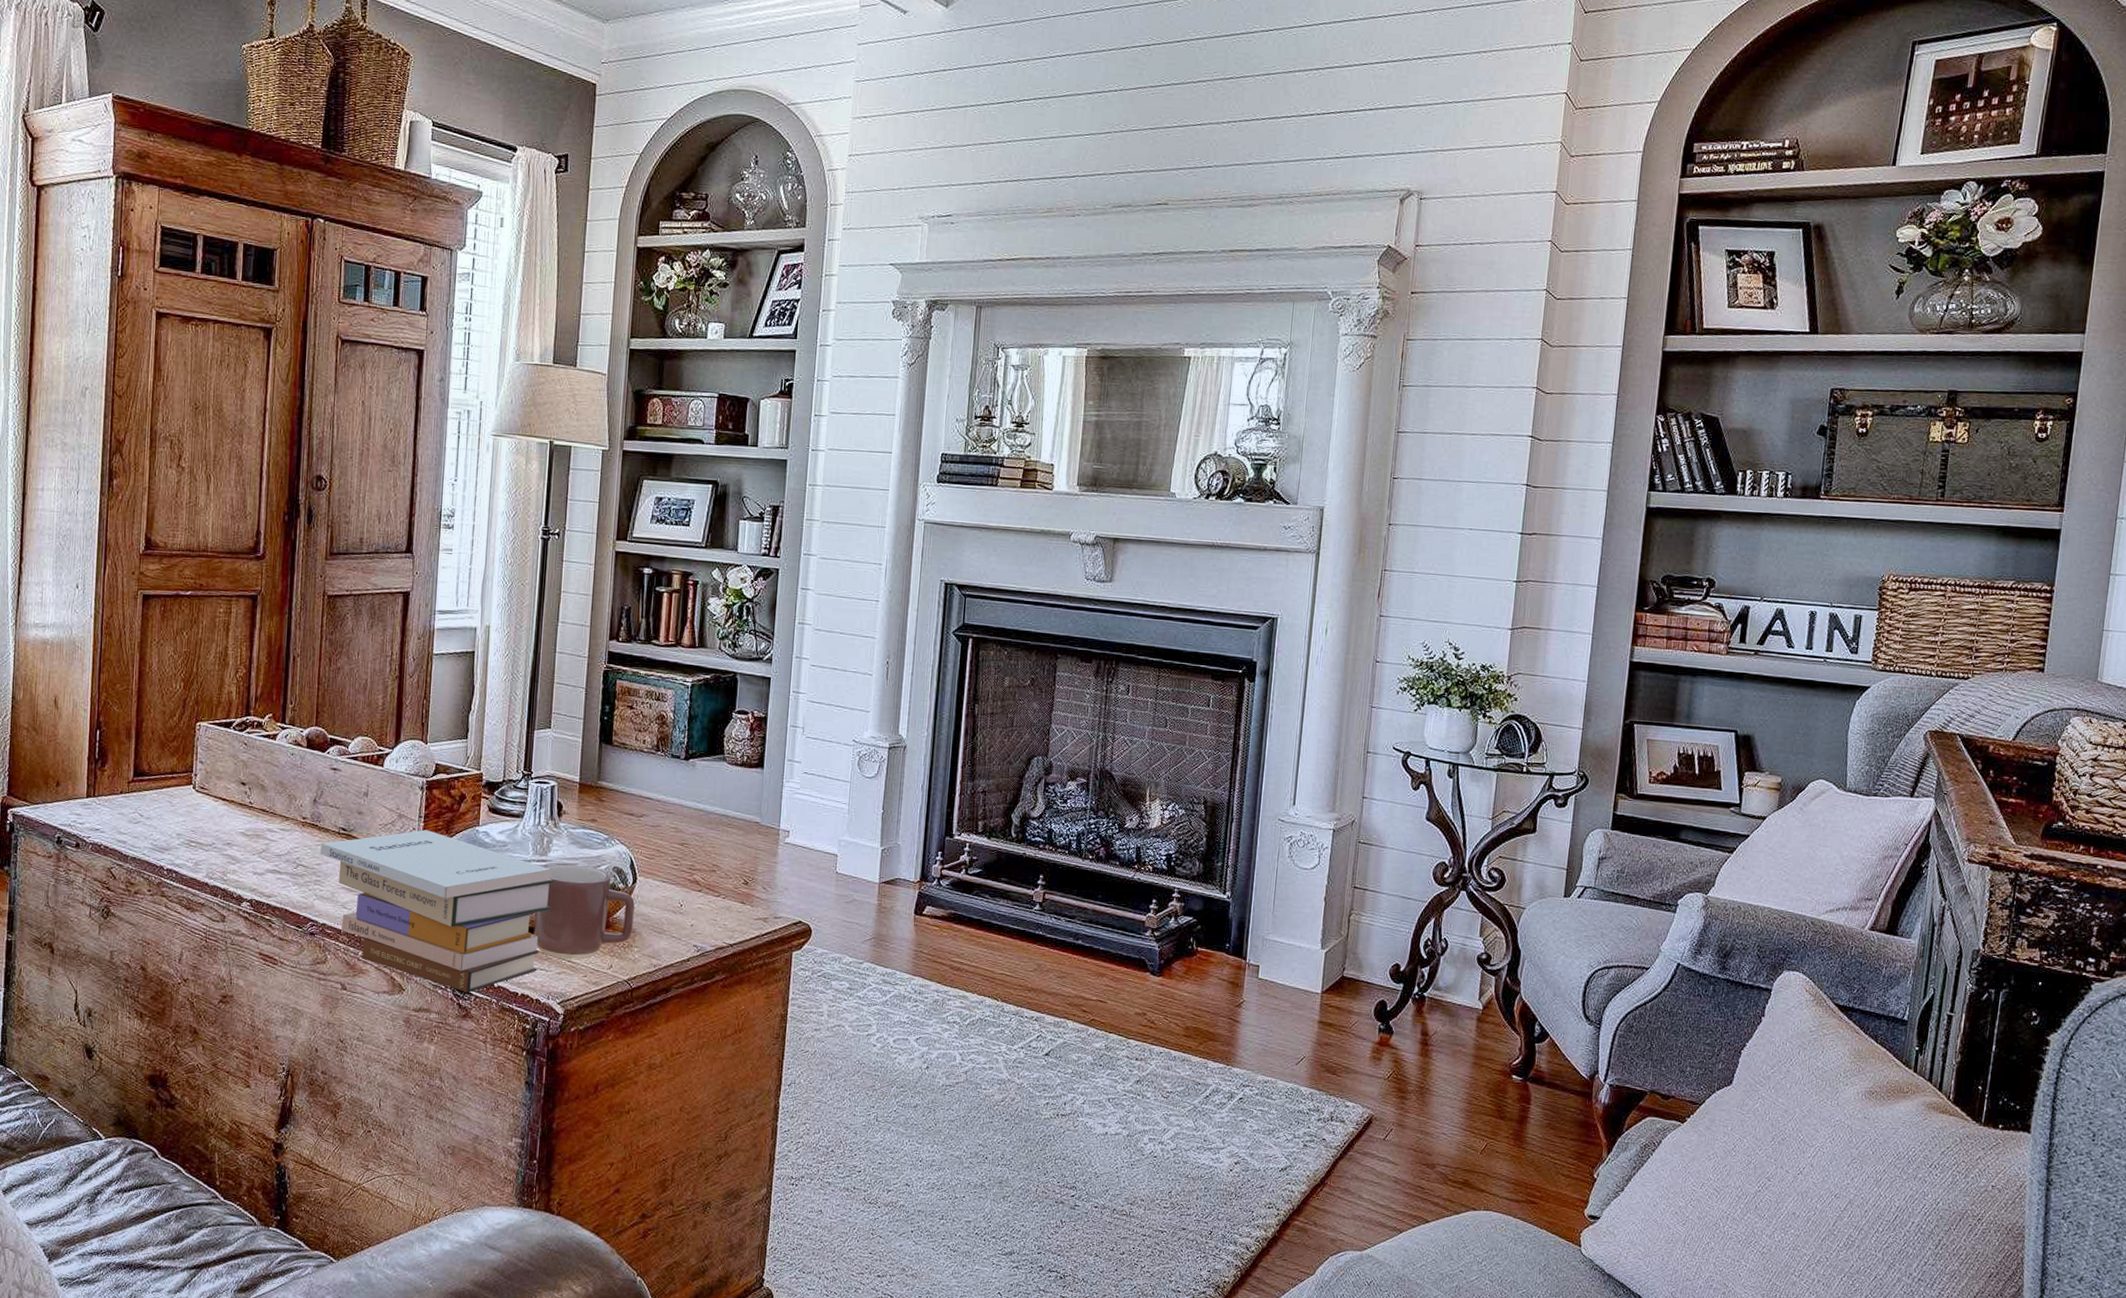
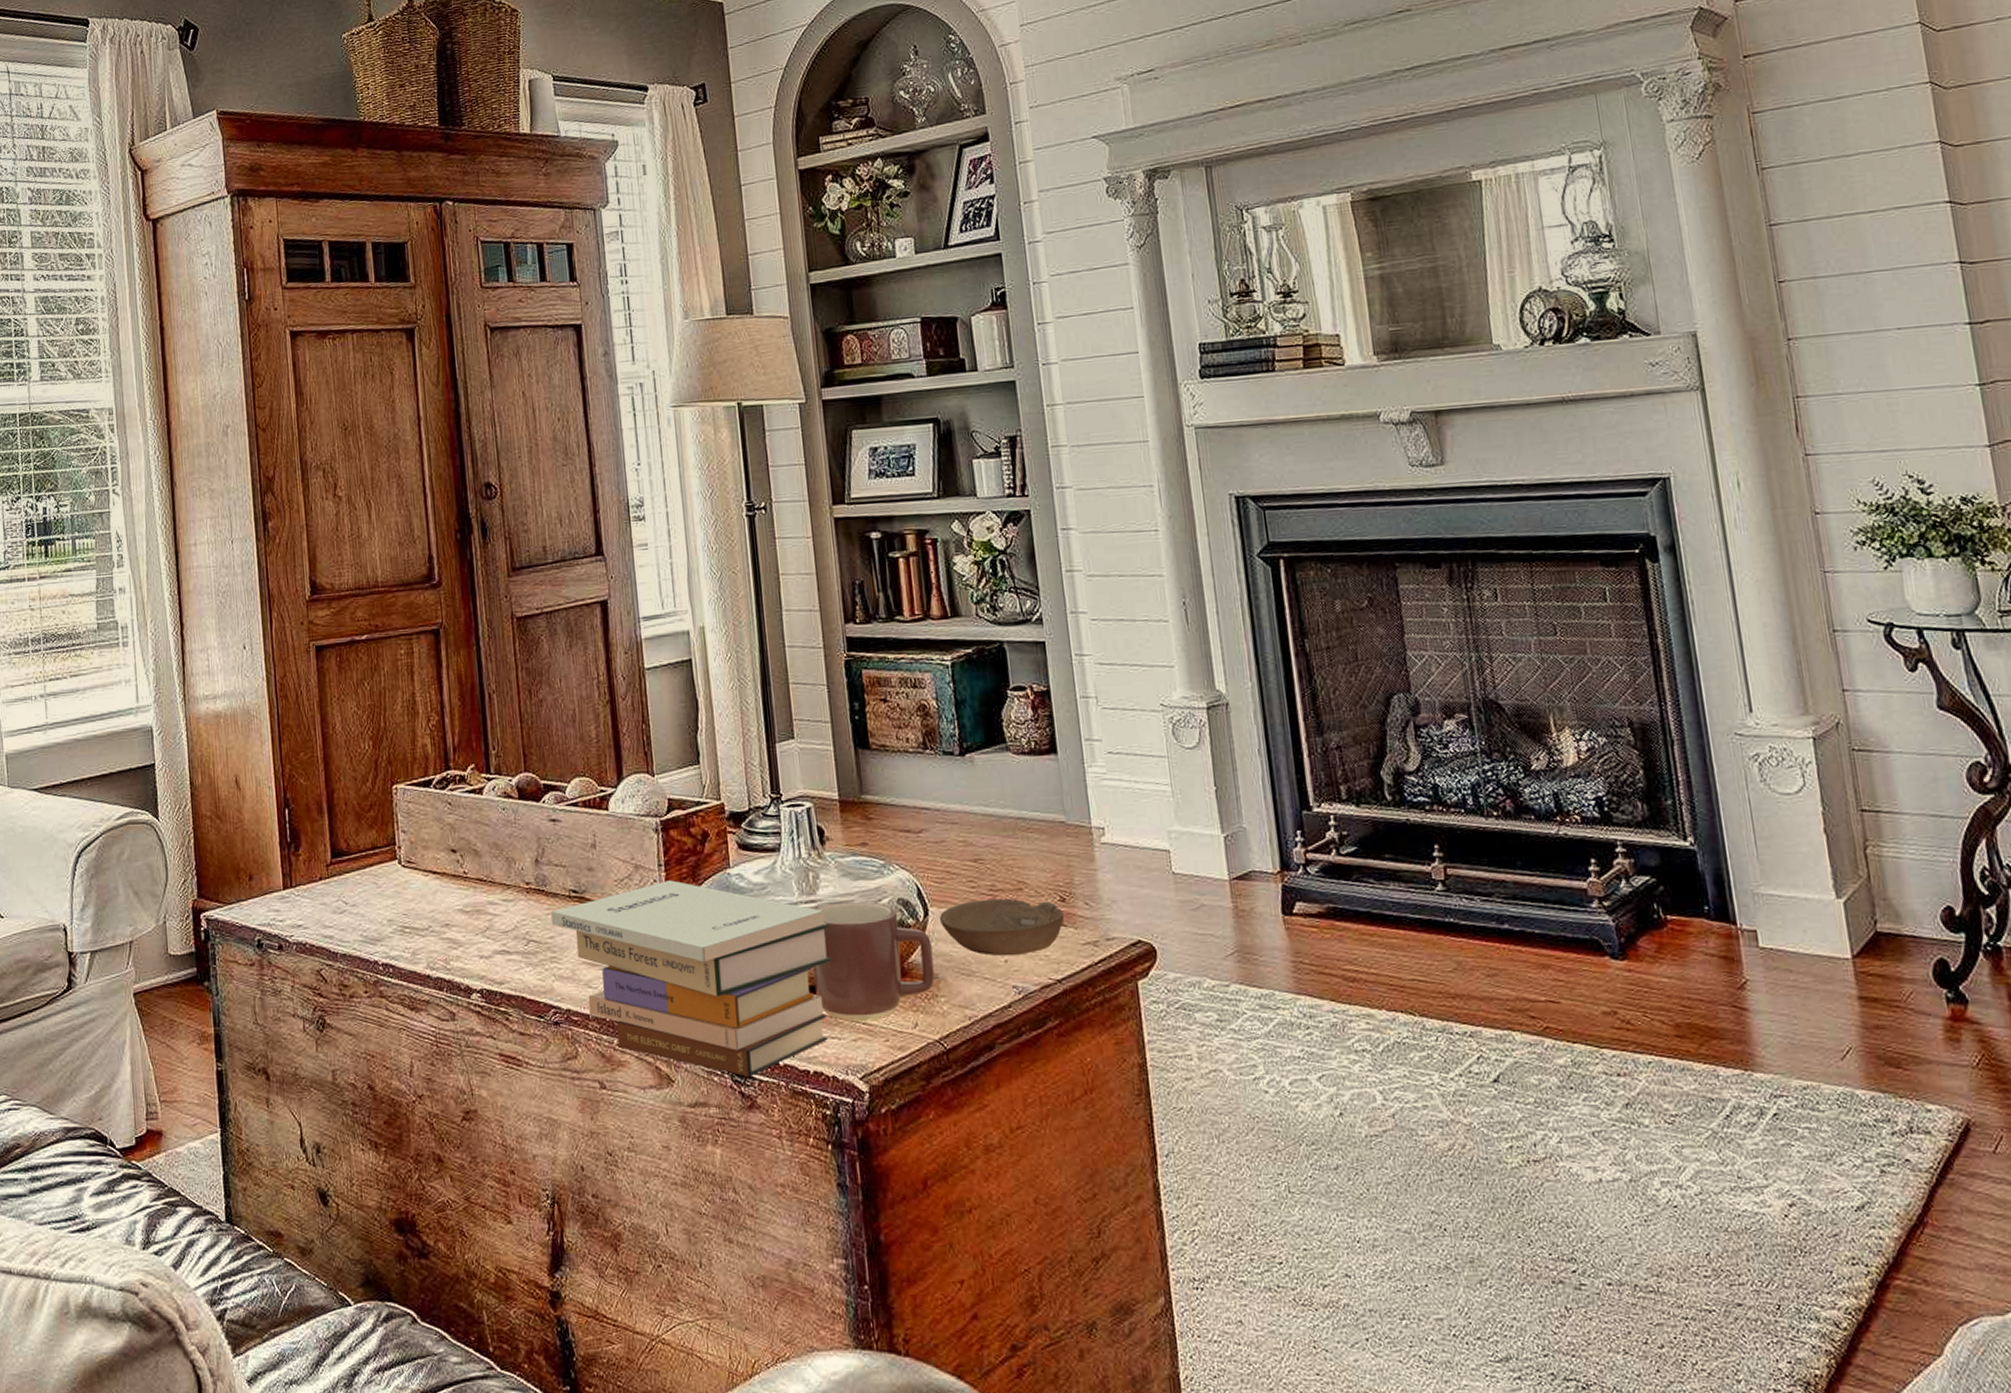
bowl: none [644,875,745,922] -> present [939,898,1064,957]

